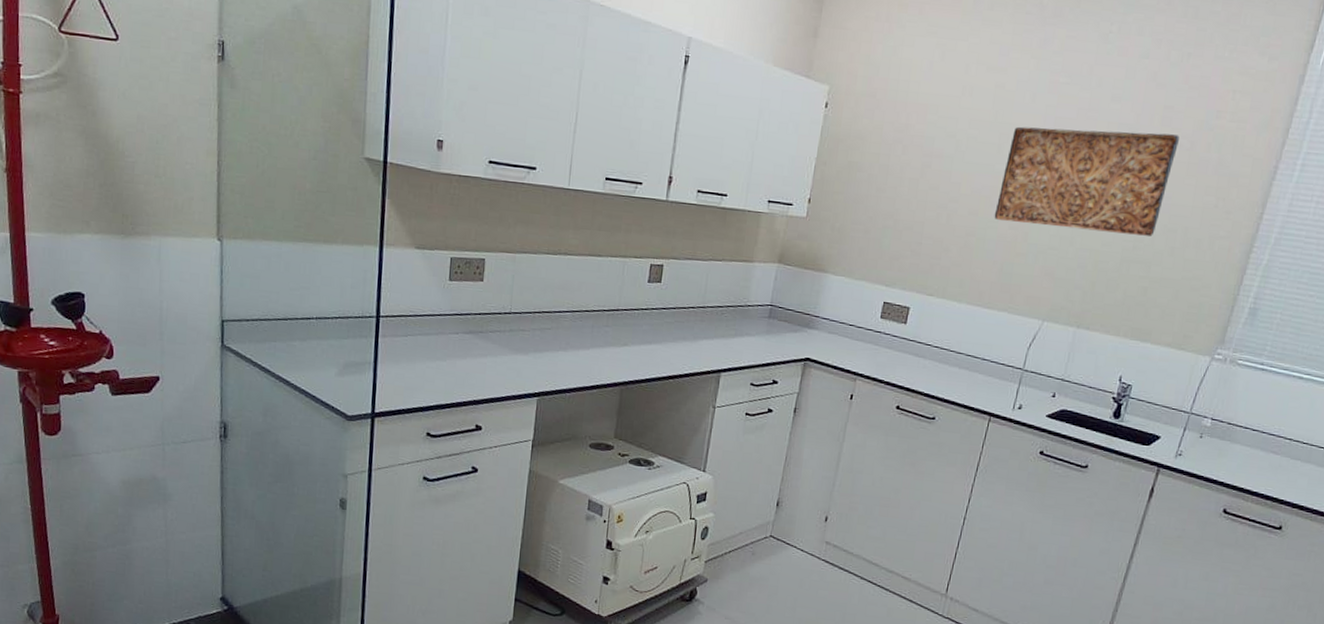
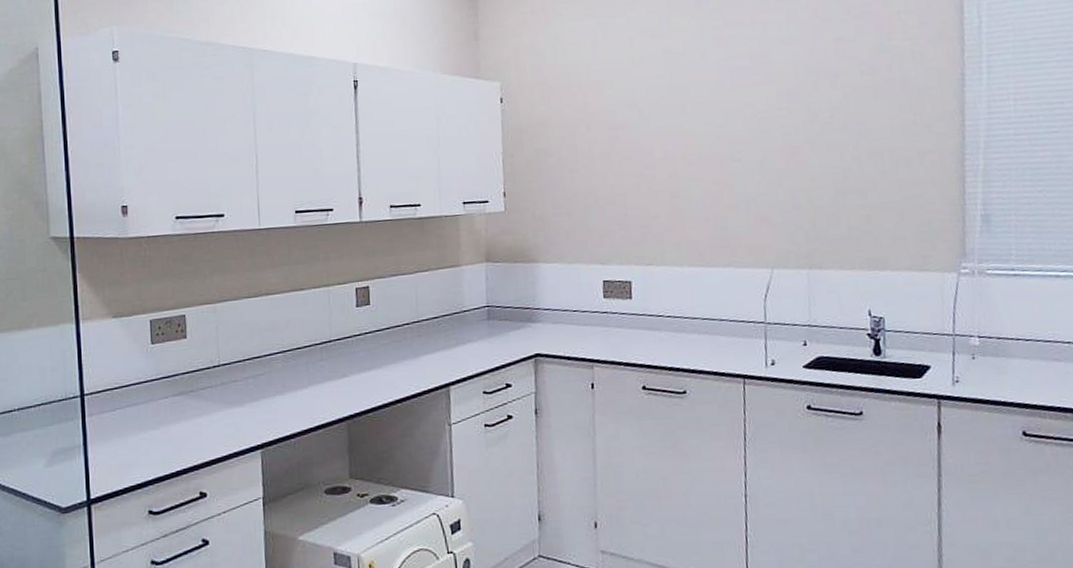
relief panel: present [994,126,1180,236] -> none [692,62,861,178]

